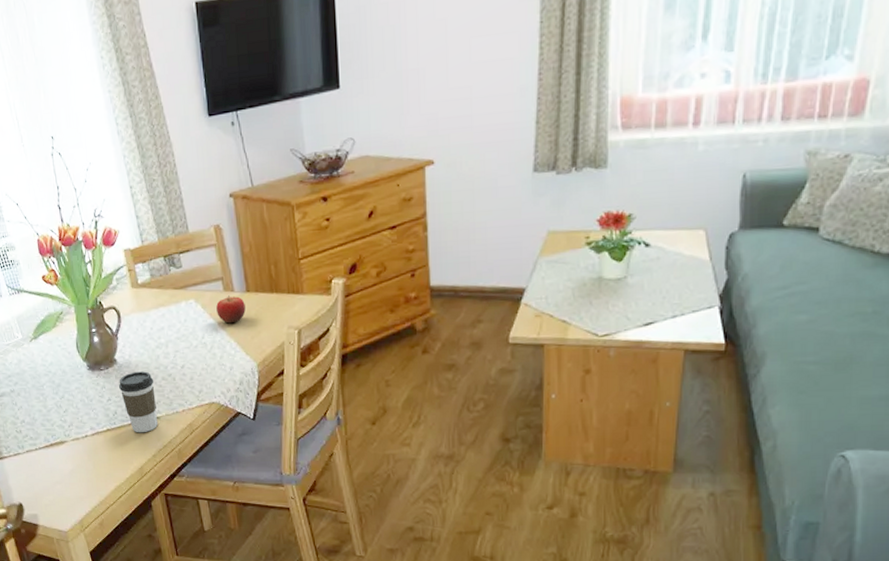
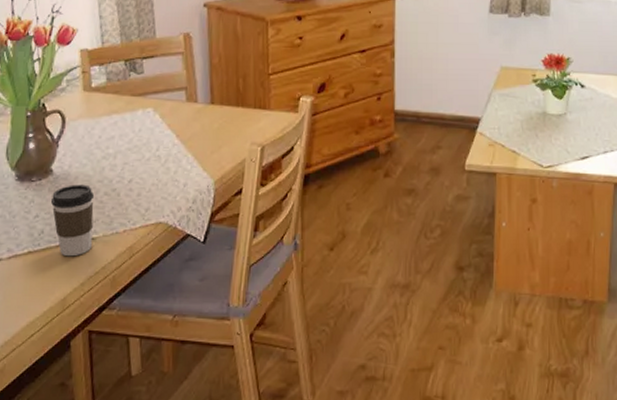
fruit: present [216,295,246,324] -> none [176,106,208,136]

